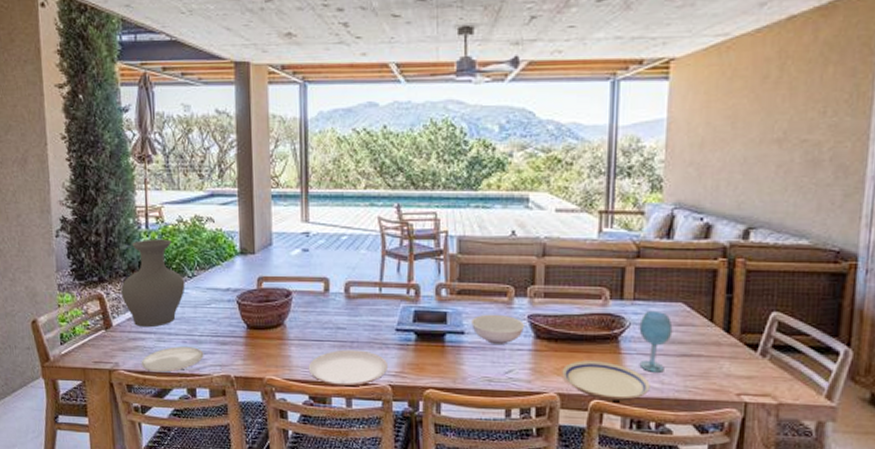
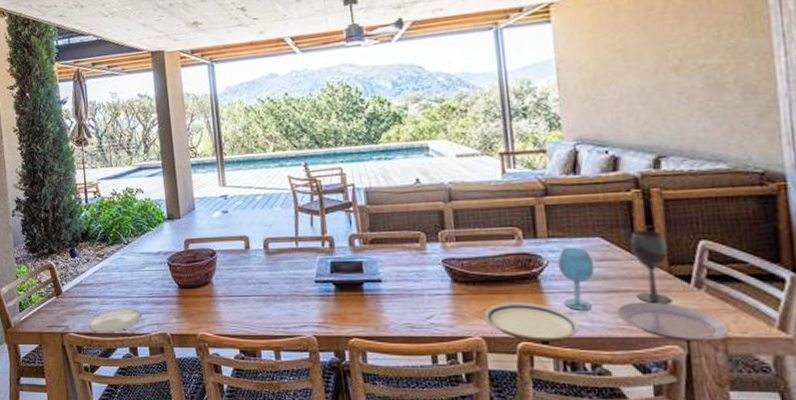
vase: present [121,238,185,328] -> none [67,210,122,292]
plate: present [308,349,389,387] -> none [236,303,312,339]
bowl: present [472,314,526,344] -> none [387,260,441,290]
plate: none [686,366,784,406] -> present [616,301,730,341]
wine glass: none [707,297,743,370] -> present [630,229,672,305]

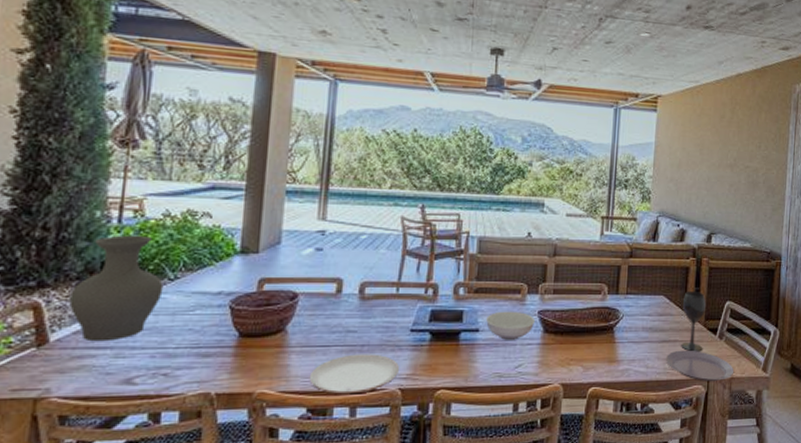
vase: none [67,210,122,292] -> present [69,235,164,342]
plate: present [88,308,142,333] -> none [85,362,178,397]
plate: none [236,303,312,339] -> present [309,354,400,395]
bowl: none [387,260,441,290] -> present [486,311,536,340]
plate: present [484,302,580,342] -> none [565,351,638,387]
wine glass: present [557,247,595,310] -> none [629,303,656,358]

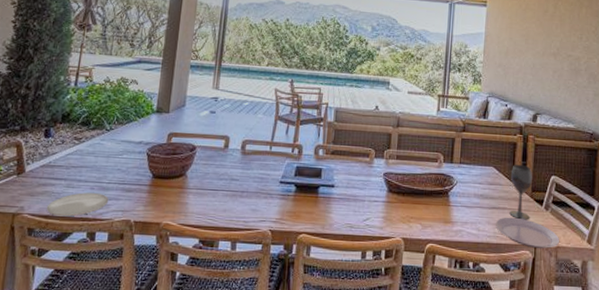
vase: present [69,235,164,342] -> none [39,95,103,174]
plate: none [85,362,178,397] -> present [46,192,109,217]
plate: present [309,354,400,395] -> none [201,198,271,232]
bowl: present [486,311,536,340] -> none [340,171,381,197]

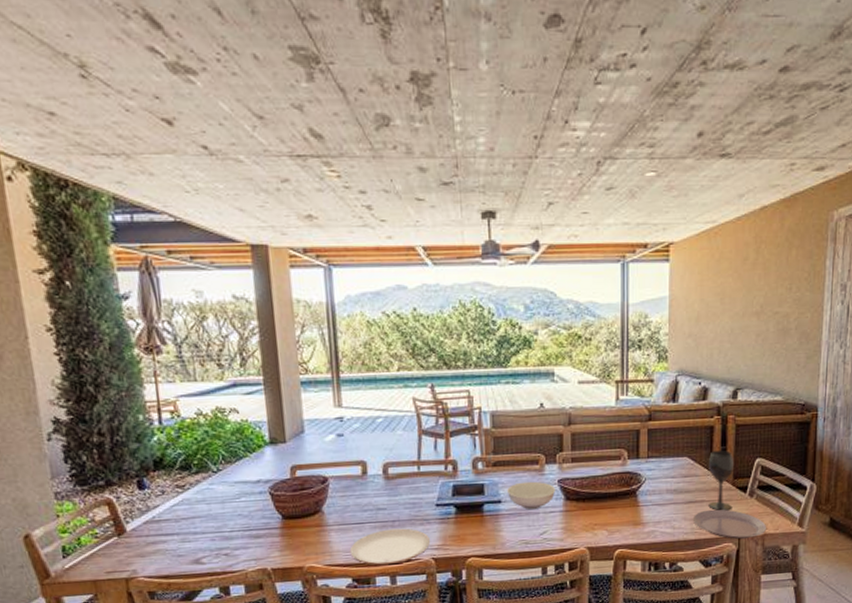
plate: present [46,192,109,217] -> none [163,544,236,575]
plate: none [201,198,271,232] -> present [349,528,431,566]
bowl: none [340,171,381,197] -> present [507,481,556,509]

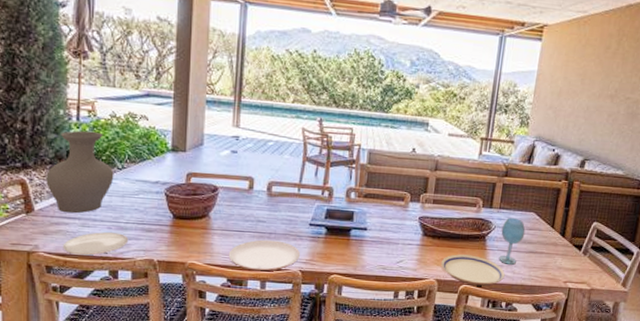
vase: none [133,433,210,530] -> present [46,130,114,213]
plate: none [163,544,236,575] -> present [62,232,129,256]
bowl: present [507,481,556,509] -> none [373,214,417,240]
plate: none [590,514,664,549] -> present [441,254,505,286]
wine glass: none [653,465,680,520] -> present [499,217,526,265]
plate: present [692,509,767,539] -> none [531,261,595,290]
wine glass: present [708,449,735,511] -> none [546,210,574,264]

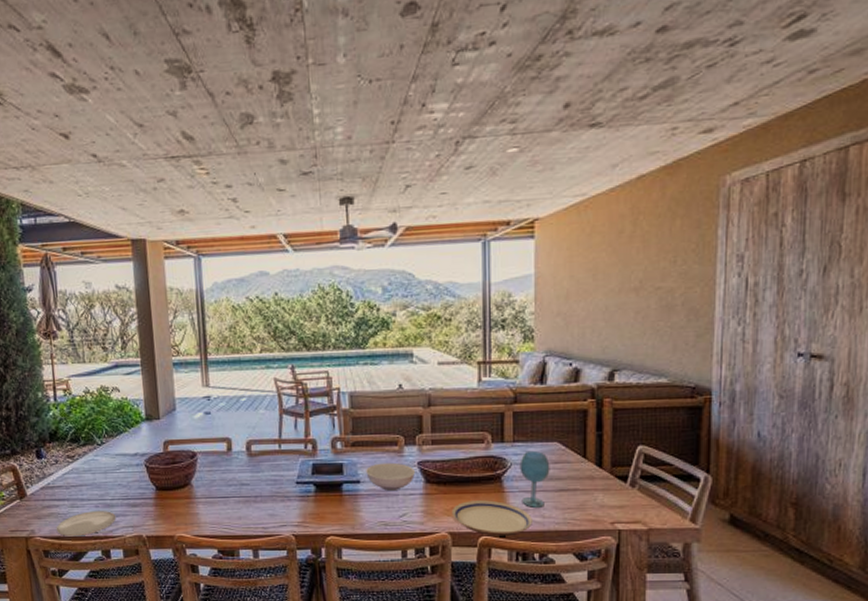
vase: present [46,130,114,213] -> none [33,409,95,495]
plate: present [228,239,301,272] -> none [215,504,291,539]
bowl: none [373,214,417,240] -> present [366,462,416,491]

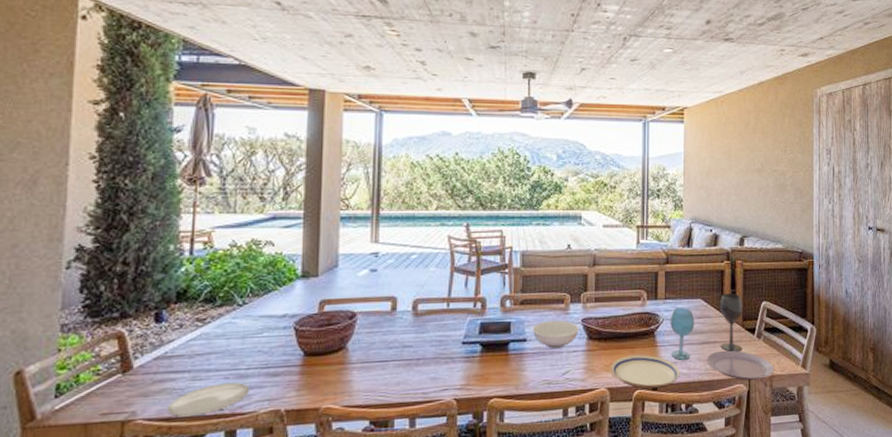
plate: none [564,499,653,532] -> present [706,350,774,380]
wine glass: none [583,435,612,501] -> present [720,292,743,352]

